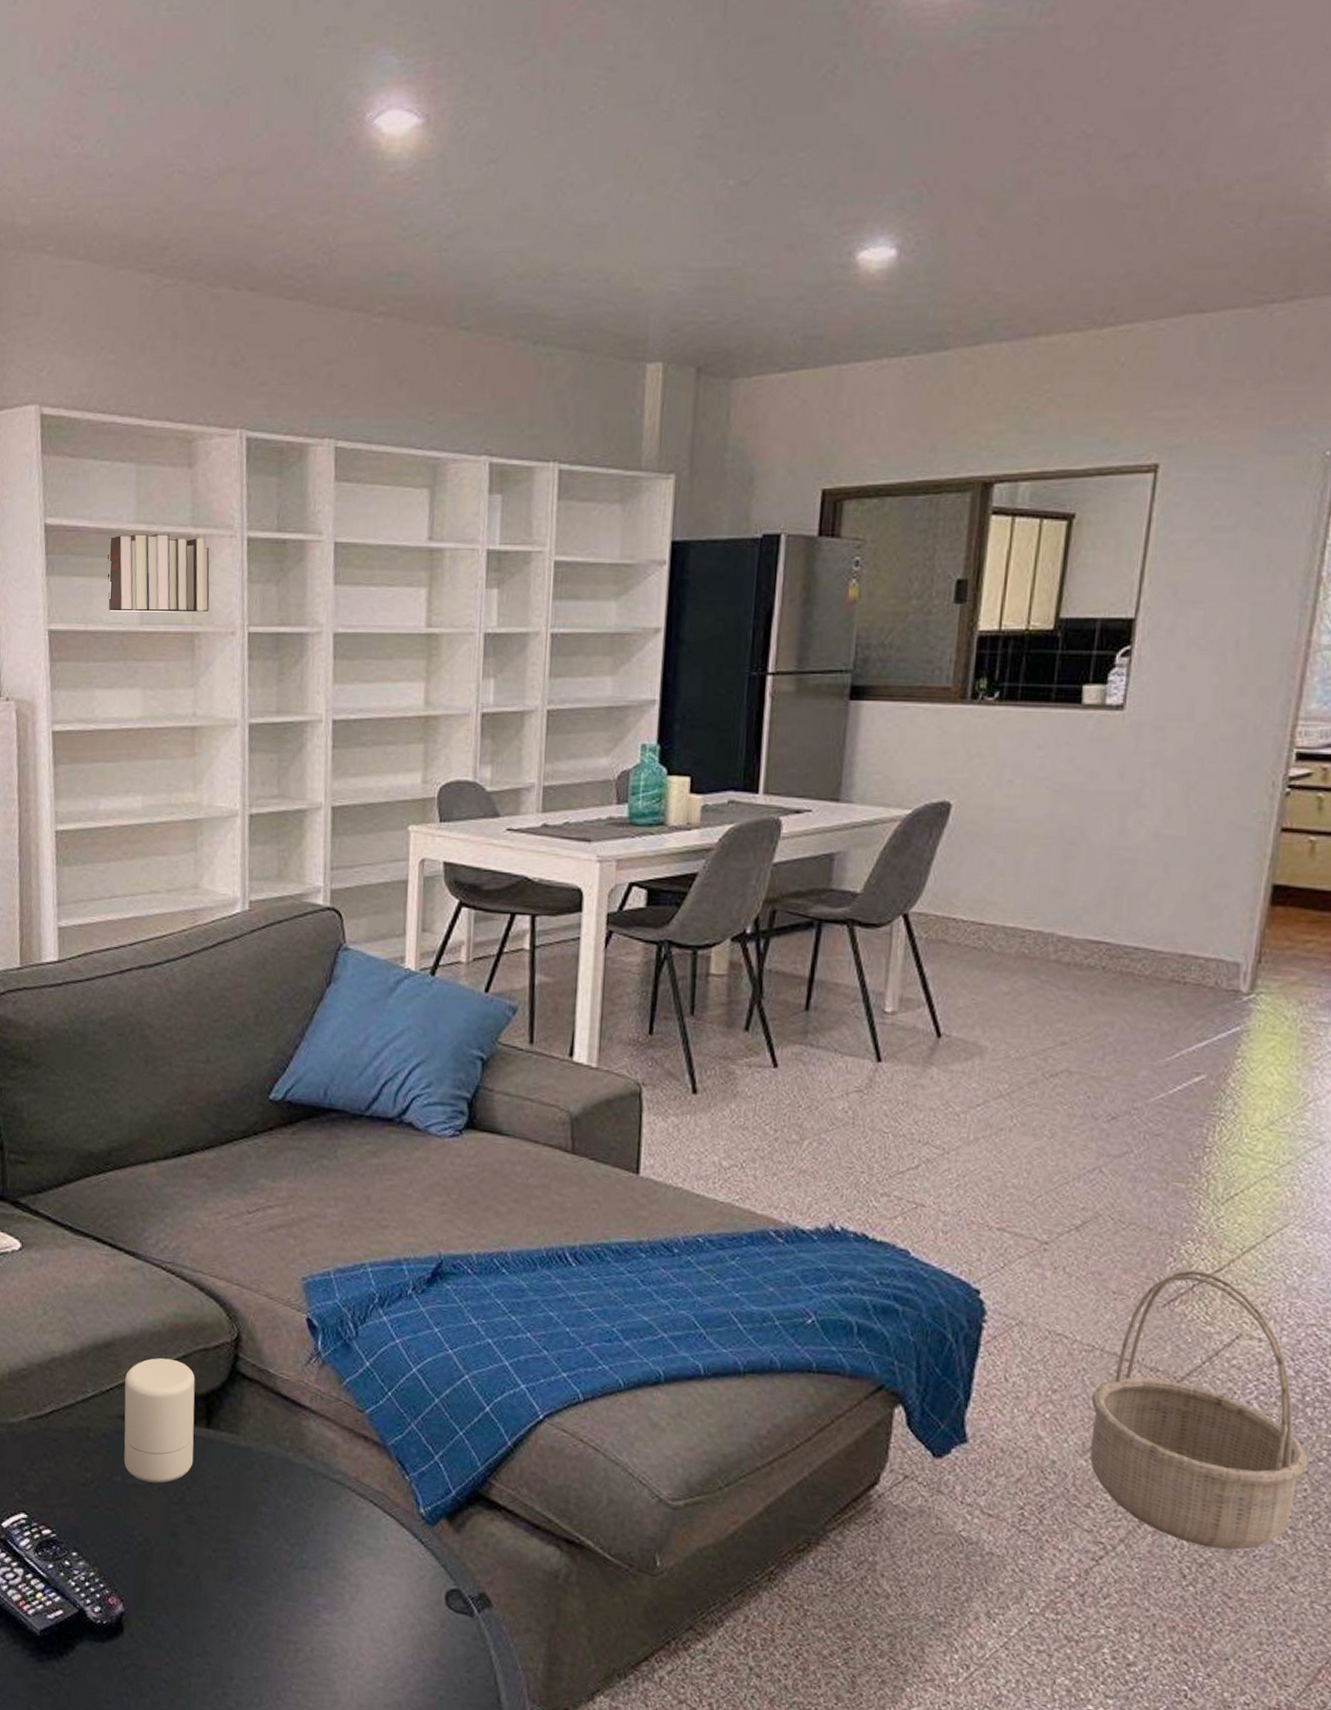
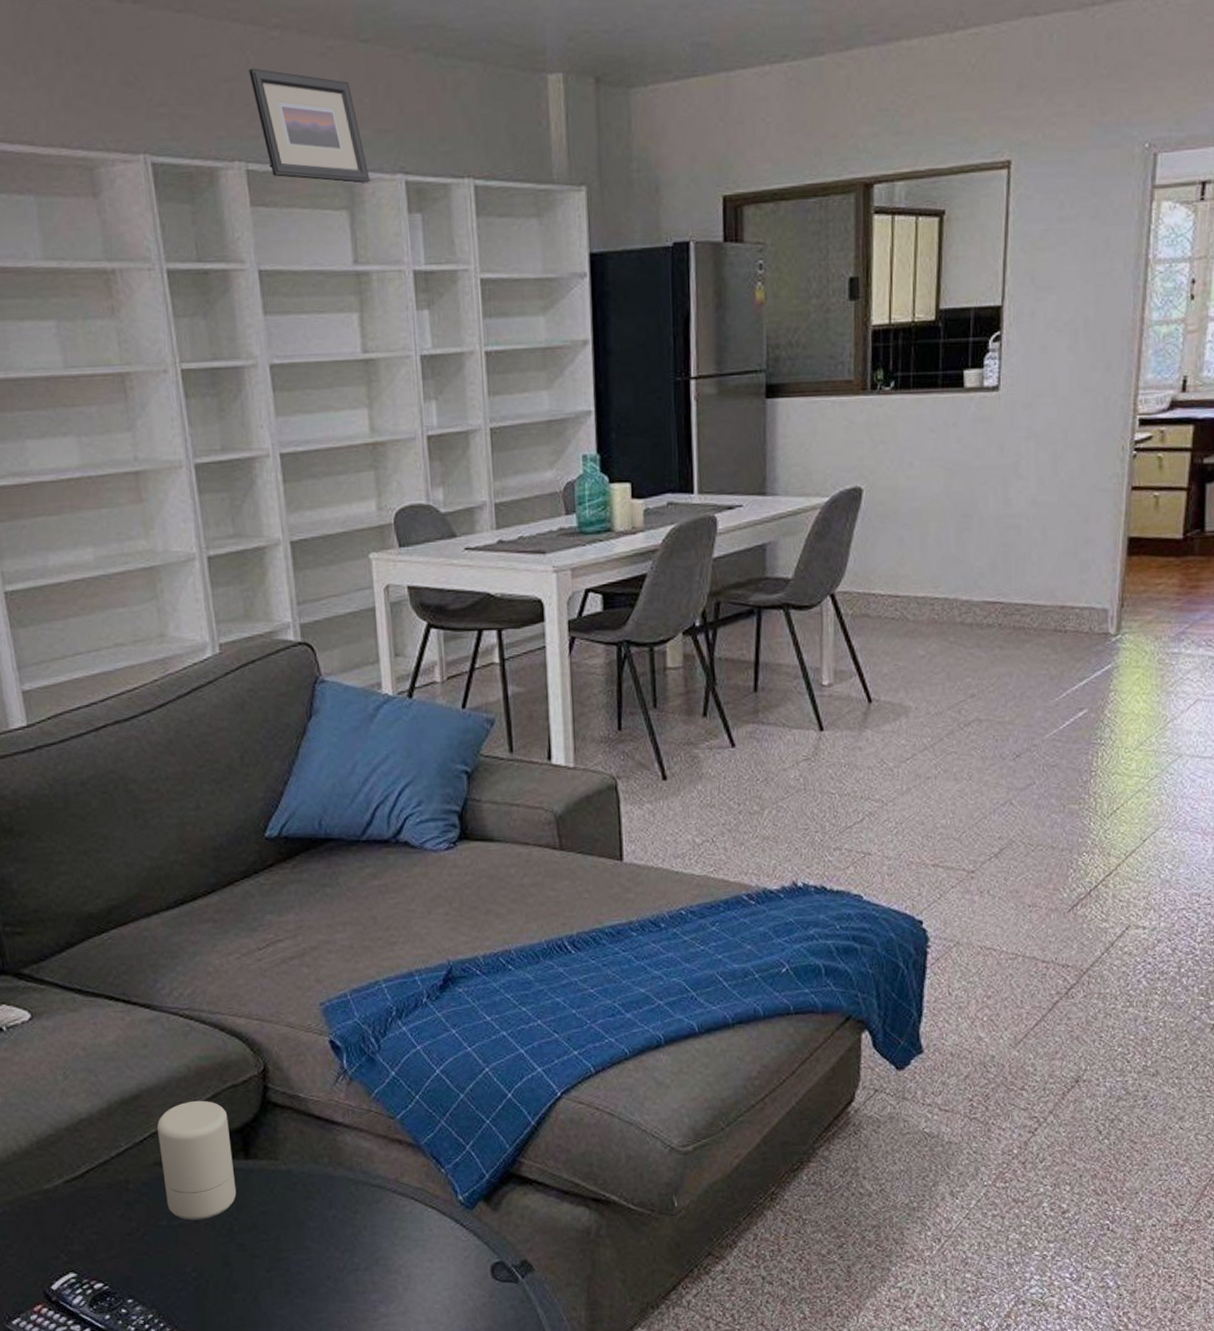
books: present [108,534,210,613] -> none [17,270,137,356]
picture frame: none [349,352,455,463] -> present [248,68,370,183]
basket: present [1090,1270,1308,1551] -> none [1018,877,1186,1105]

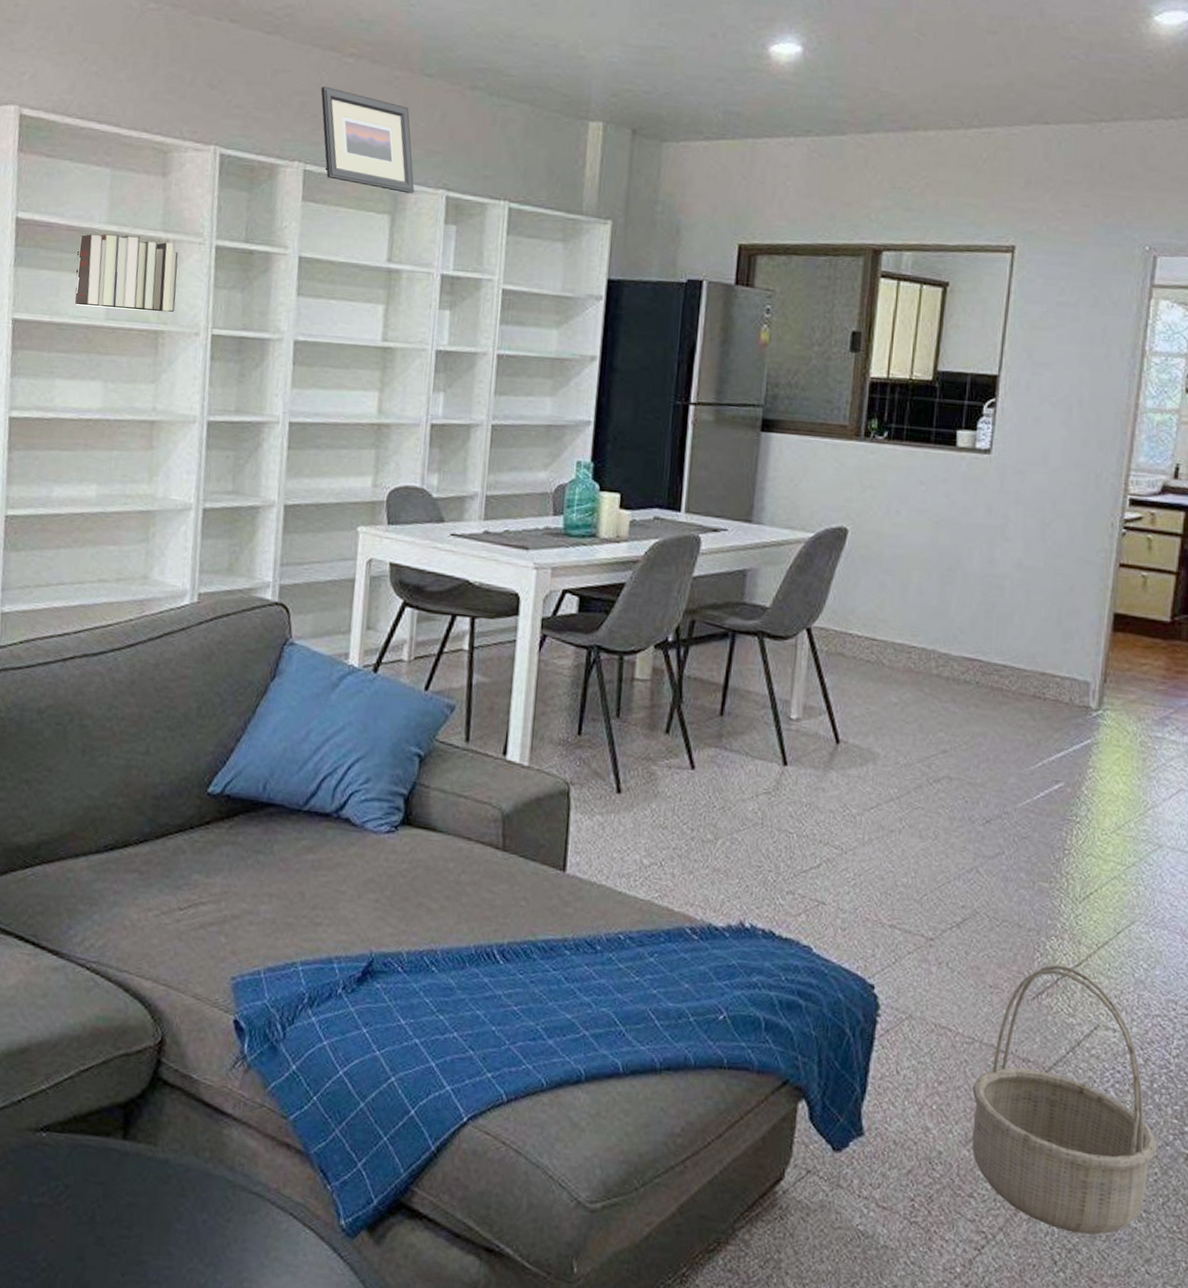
books: none [17,270,137,356] -> present [75,234,178,312]
candle: present [157,1100,237,1220] -> none [31,1064,114,1202]
basket: none [1018,877,1186,1105] -> present [972,964,1157,1235]

